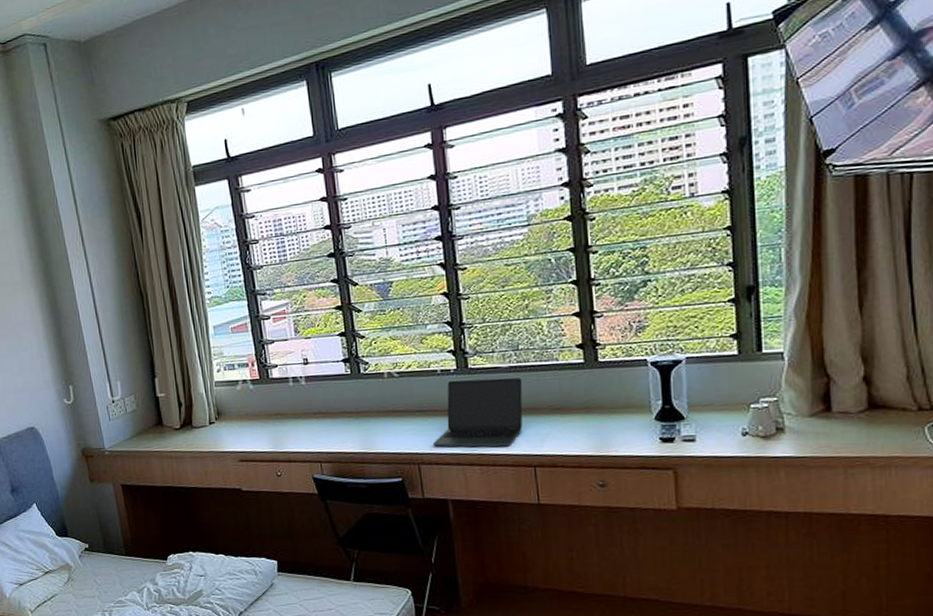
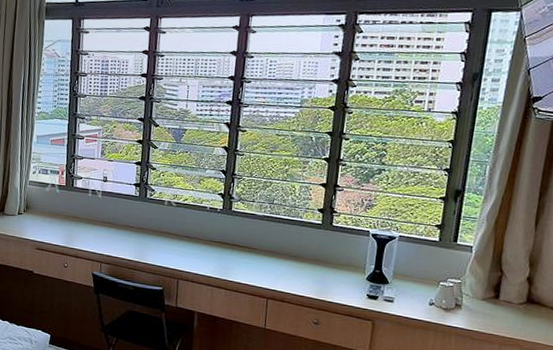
laptop: present [432,377,523,448] -> none [192,217,272,279]

